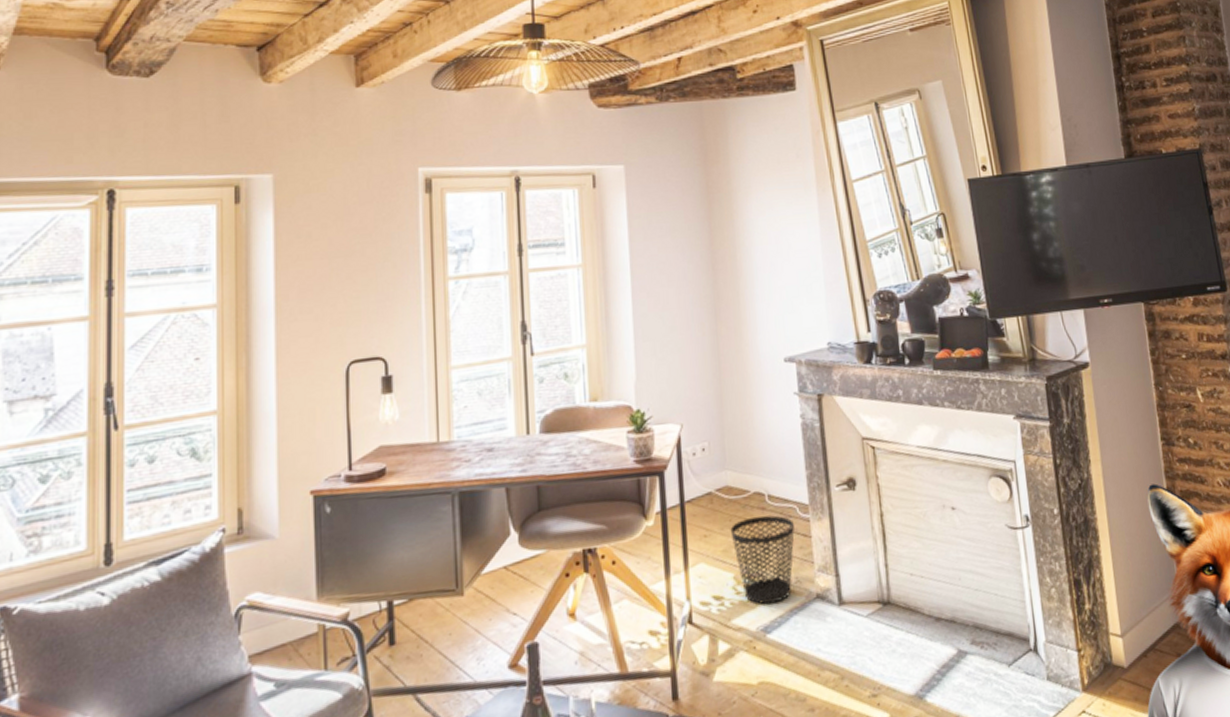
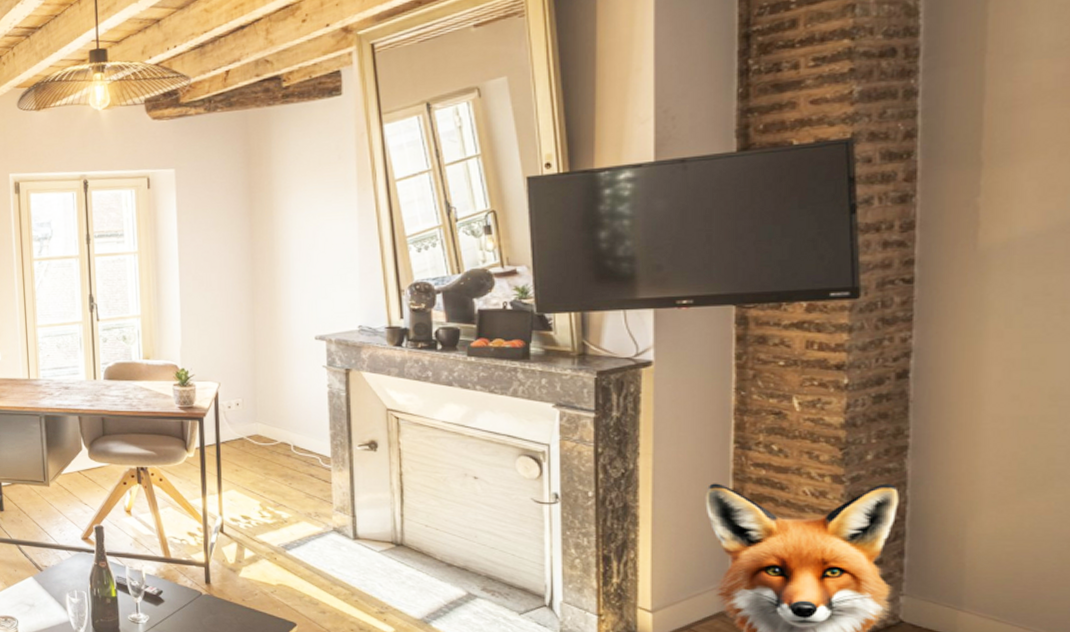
wastebasket: present [730,515,795,605] -> none [258,461,316,529]

